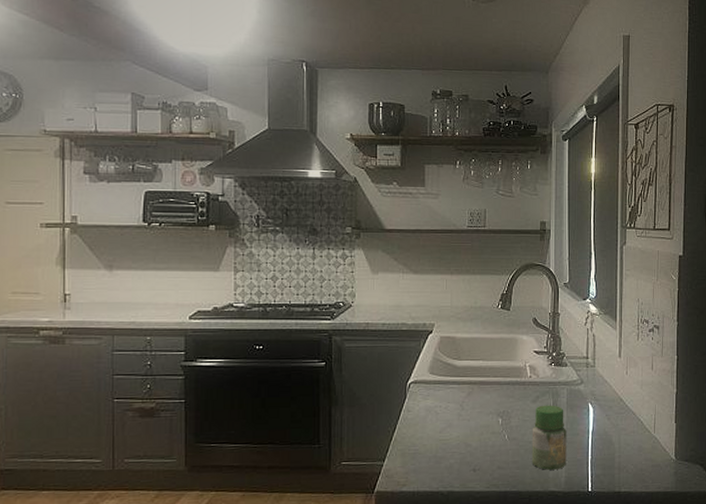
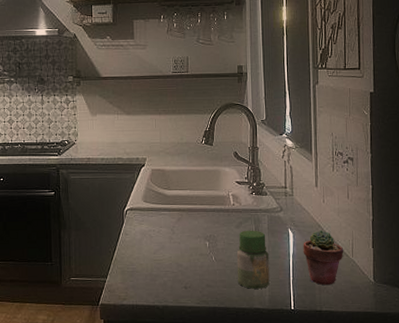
potted succulent: none [603,403,646,464] -> present [303,229,344,285]

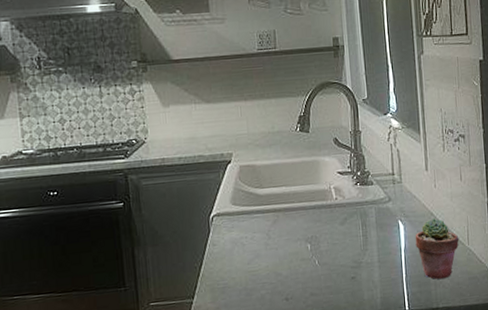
jar: present [236,230,270,289] -> none [342,225,381,293]

